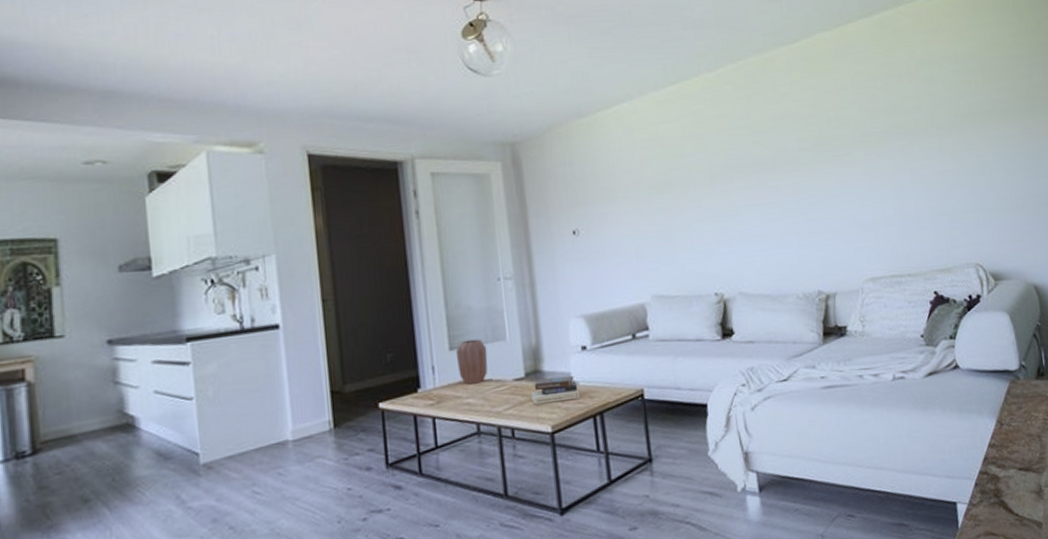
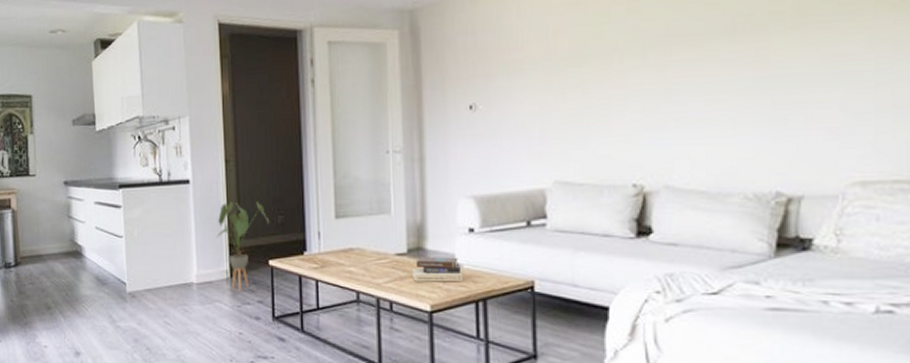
house plant: none [315,341,378,442] -> present [216,201,270,292]
vase: present [455,338,488,385] -> none [341,210,372,253]

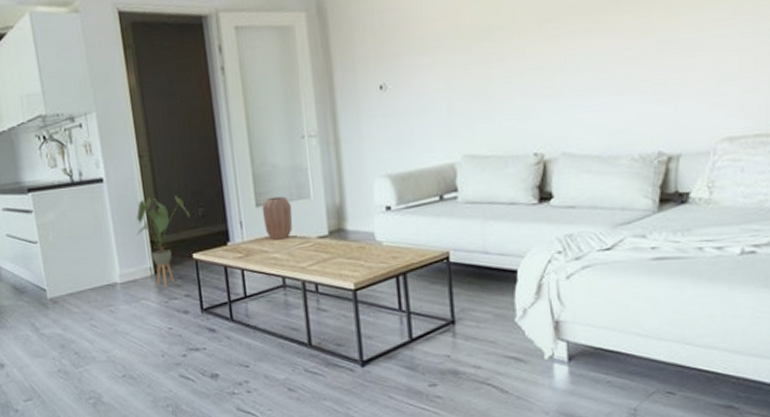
vase: none [341,210,372,253] -> present [261,196,293,240]
books: present [411,257,464,283] -> none [333,235,384,262]

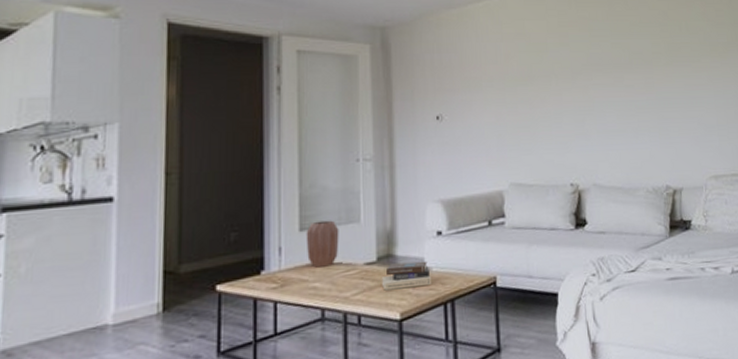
house plant: present [136,195,190,287] -> none [146,218,220,328]
books: none [333,235,384,262] -> present [381,261,432,291]

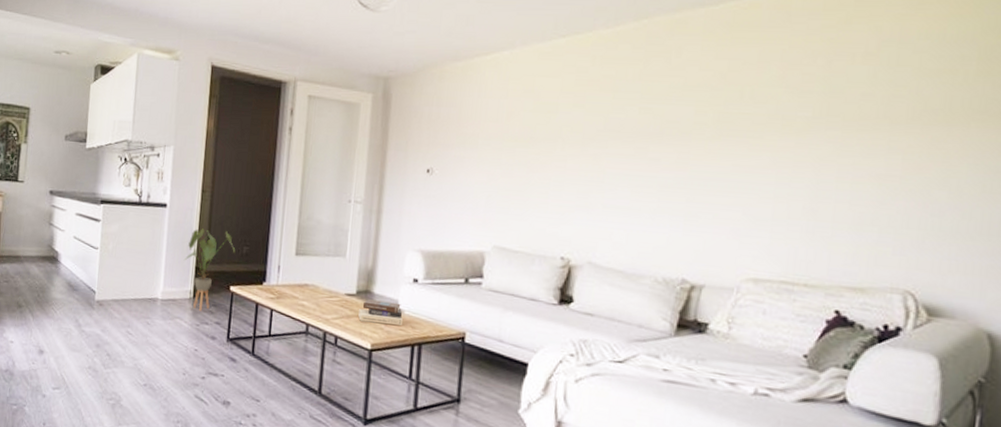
house plant: none [146,218,220,328] -> present [185,228,236,312]
vase: present [306,220,339,268] -> none [299,249,328,290]

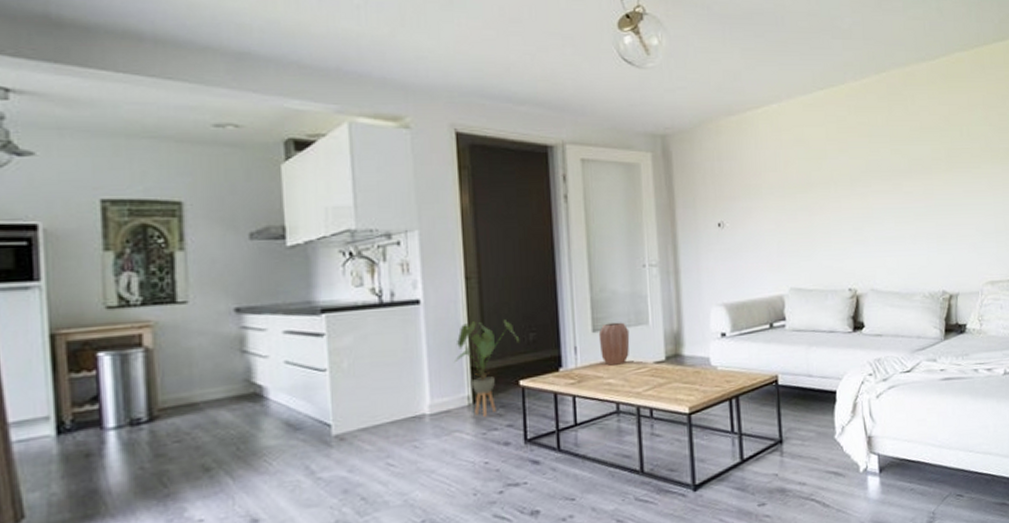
vase: none [299,249,328,290] -> present [598,322,630,366]
books: present [357,299,404,326] -> none [670,360,718,387]

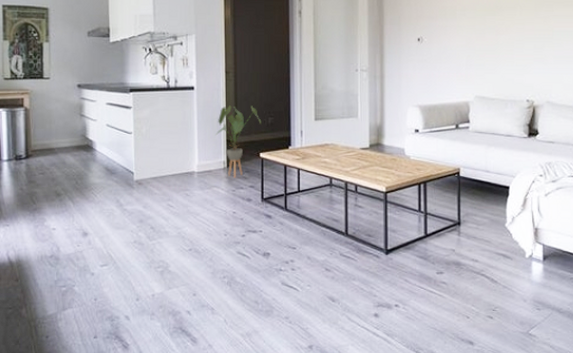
vase: present [598,322,630,366] -> none [319,114,343,148]

